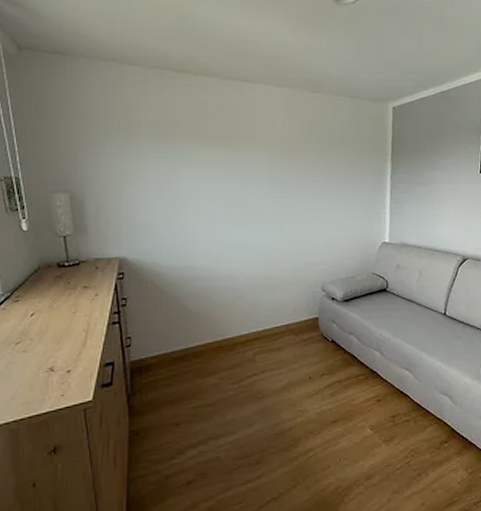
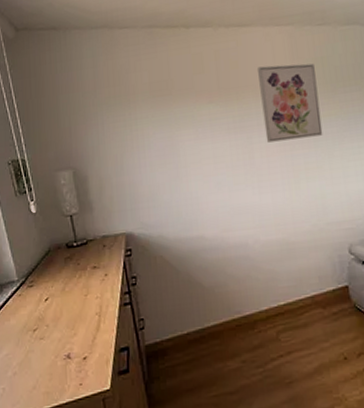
wall art: none [256,121,310,189] -> present [256,63,323,143]

